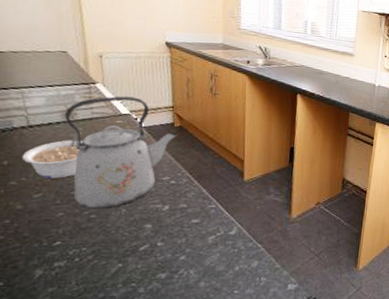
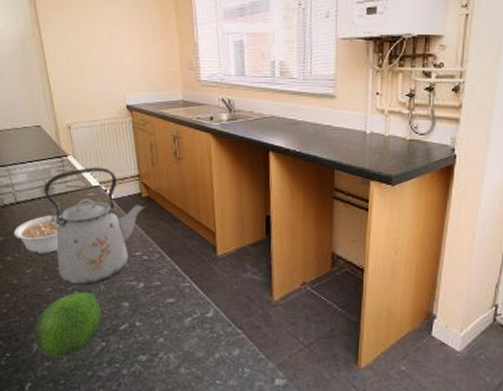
fruit: none [37,215,120,282] -> present [34,292,101,357]

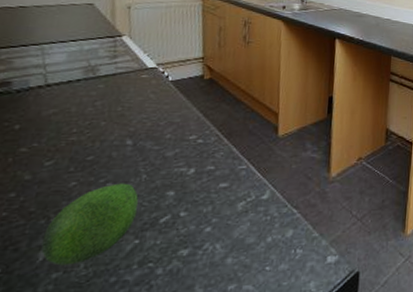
legume: present [13,207,62,254] -> none [35,90,105,143]
kettle: present [43,167,146,285] -> none [85,48,207,176]

